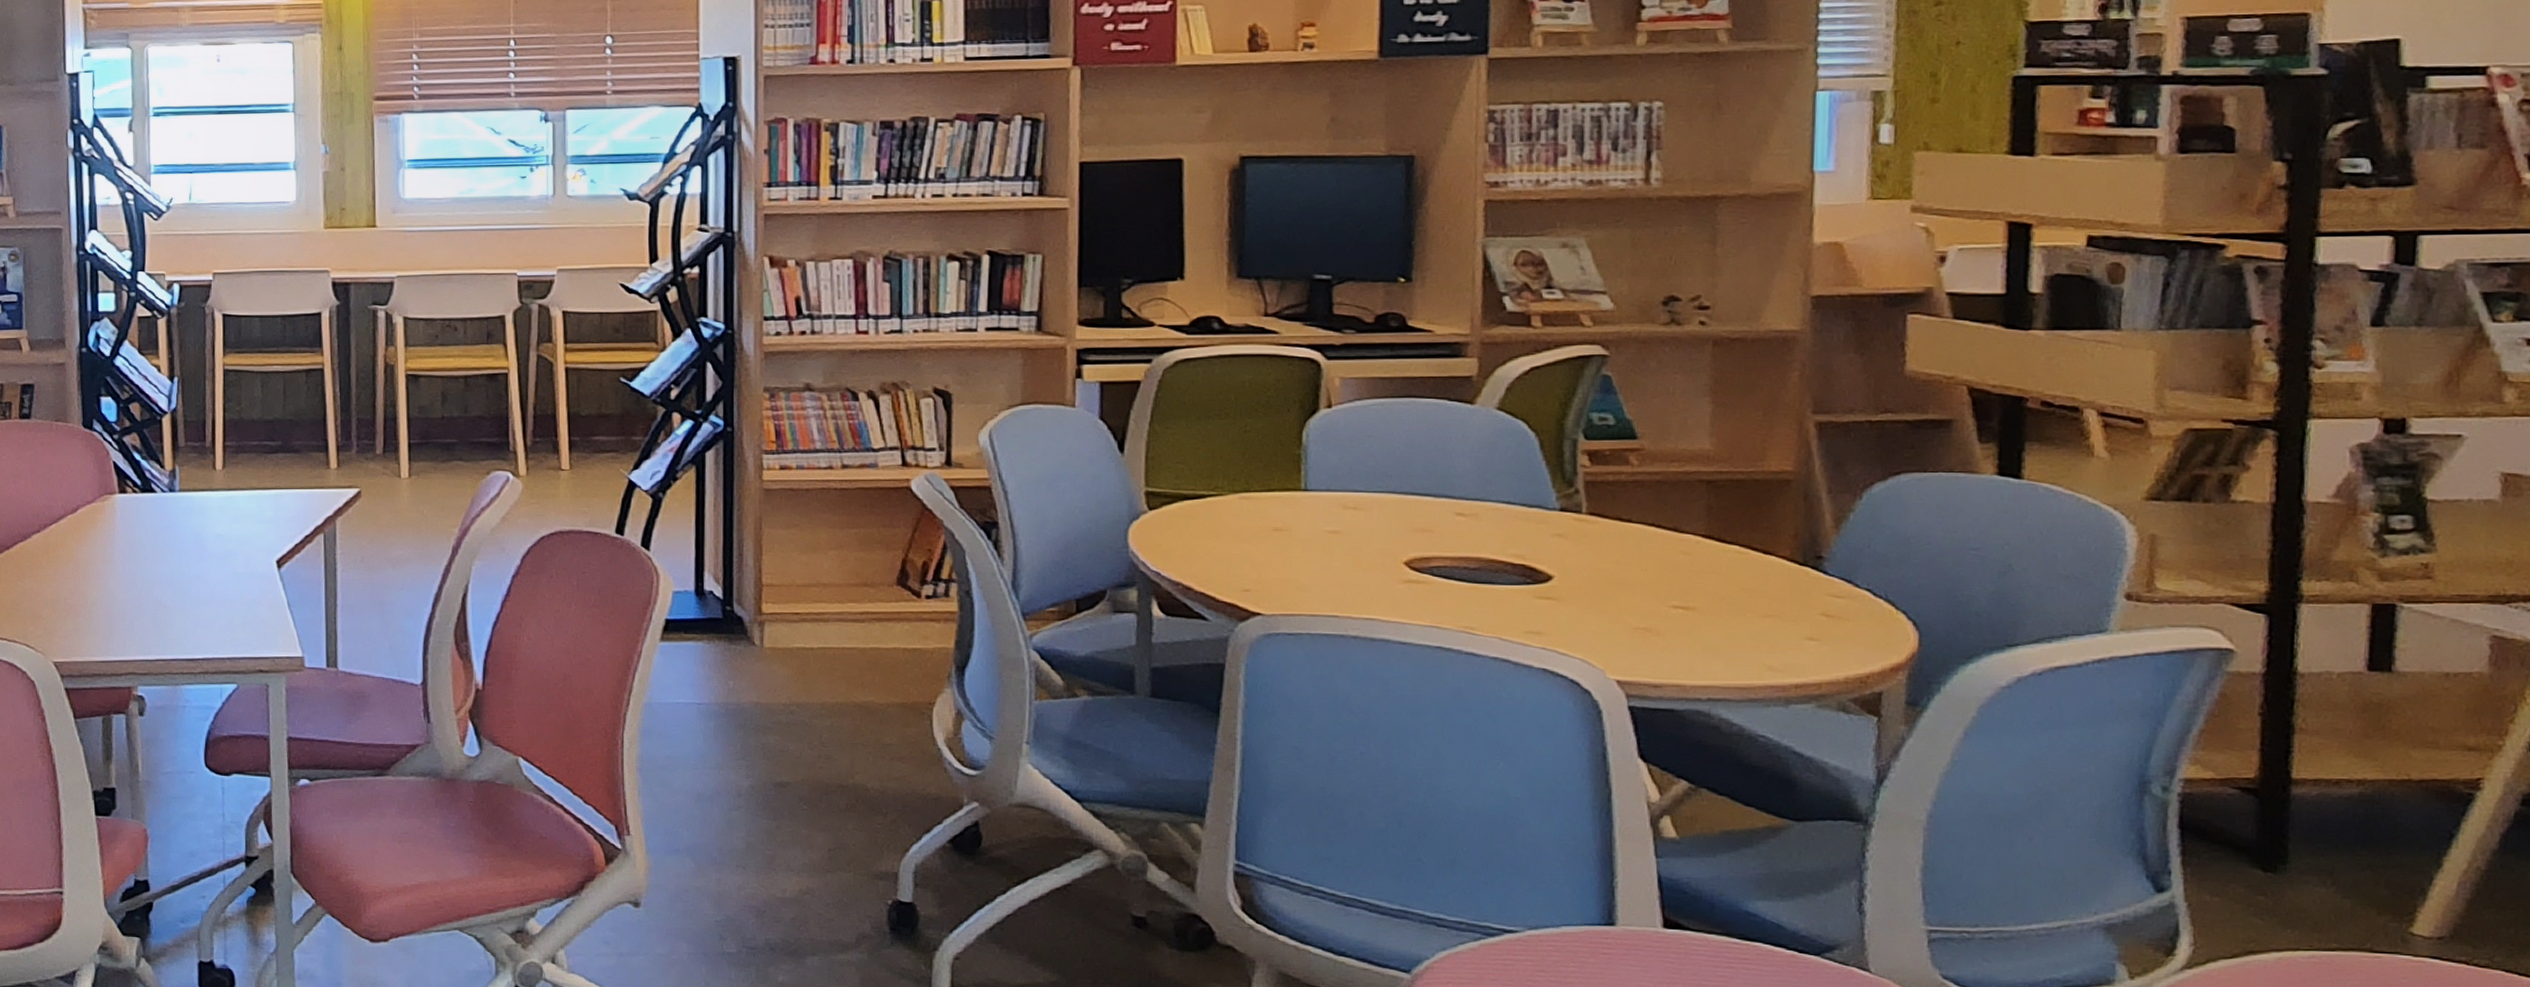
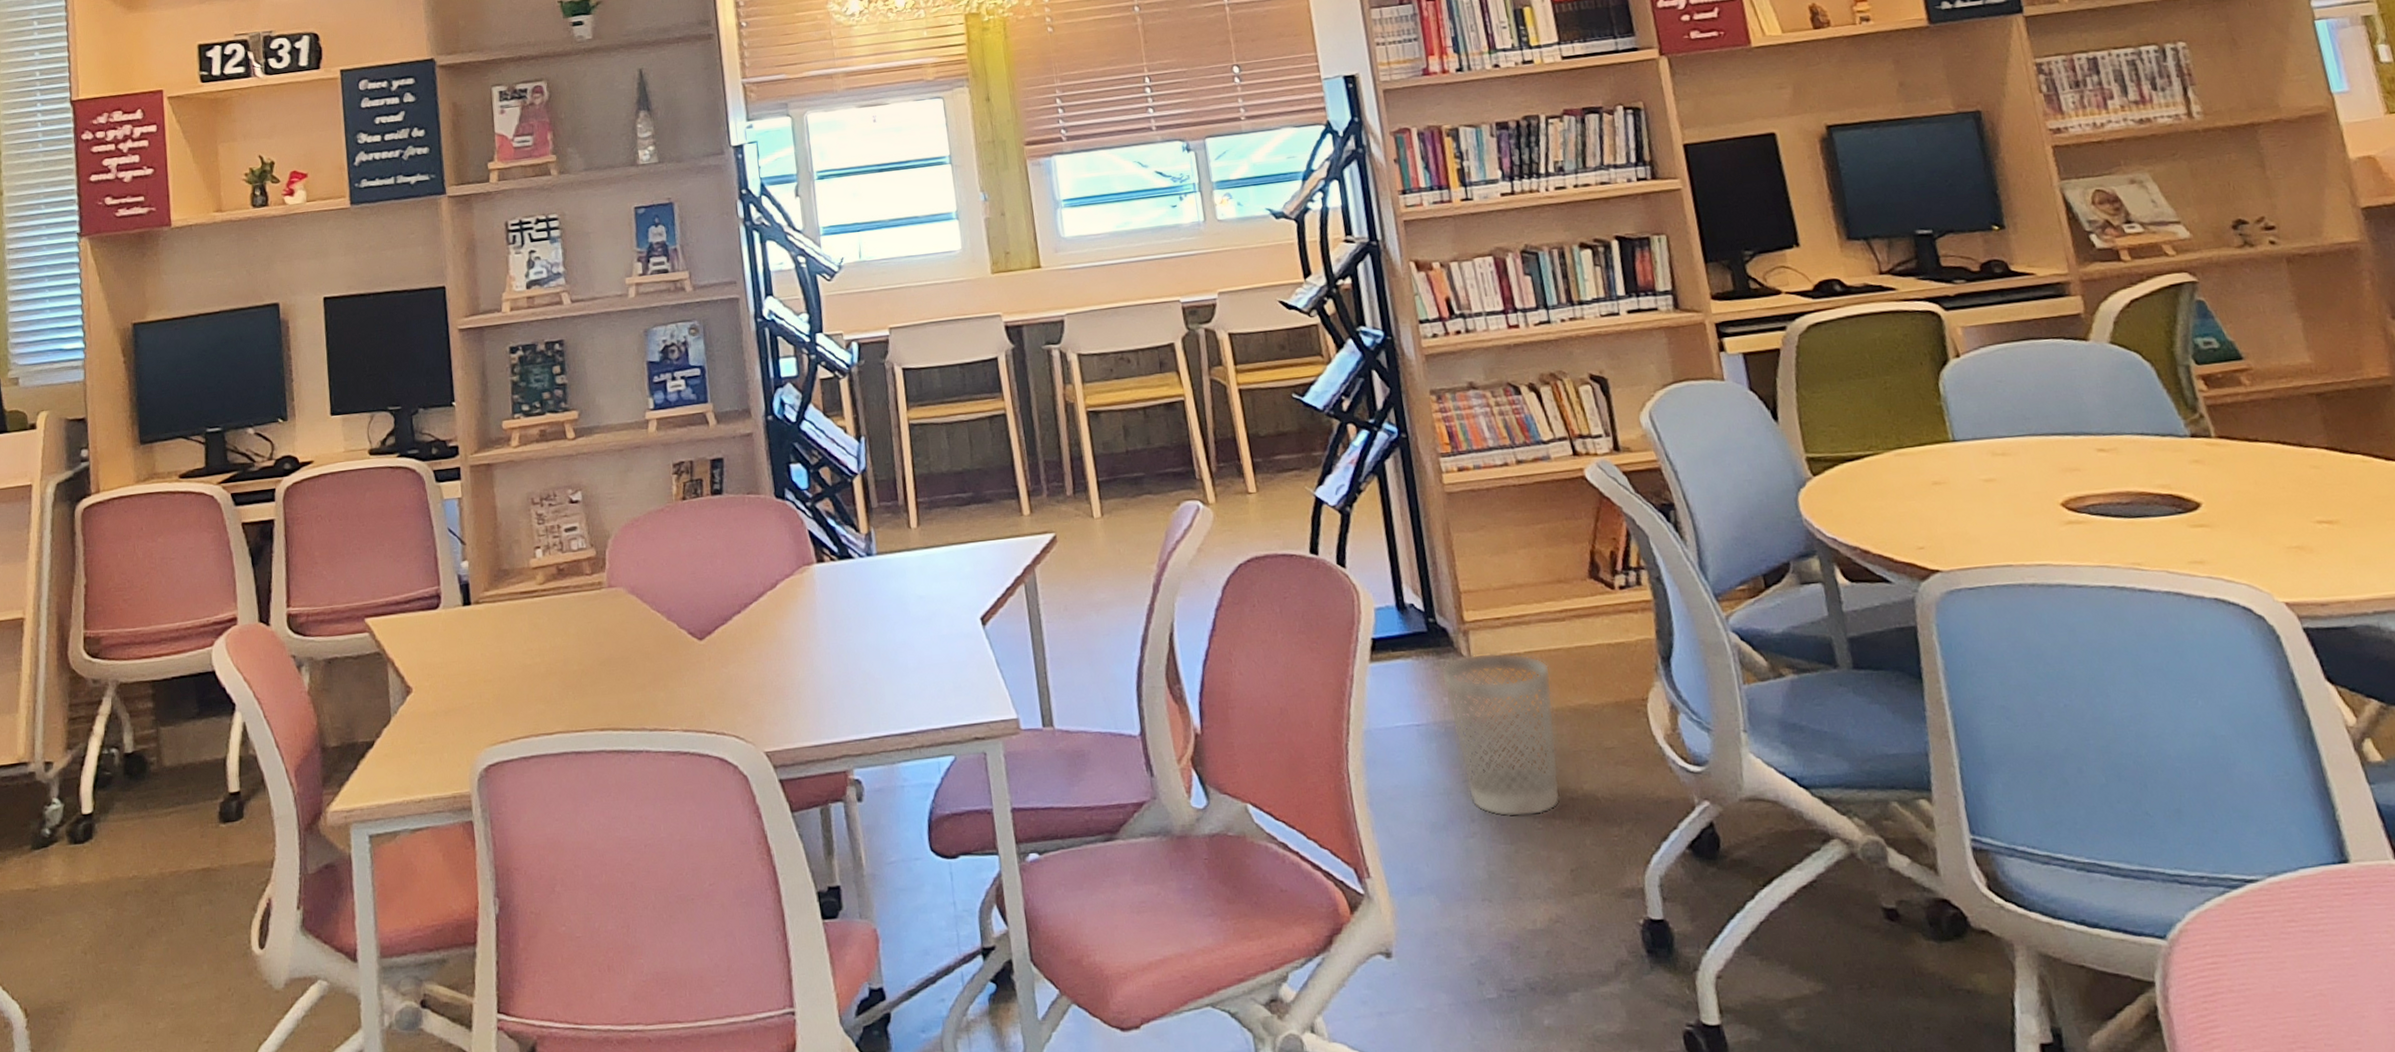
wastebasket: none [730,644,841,798] -> present [1440,652,1561,818]

